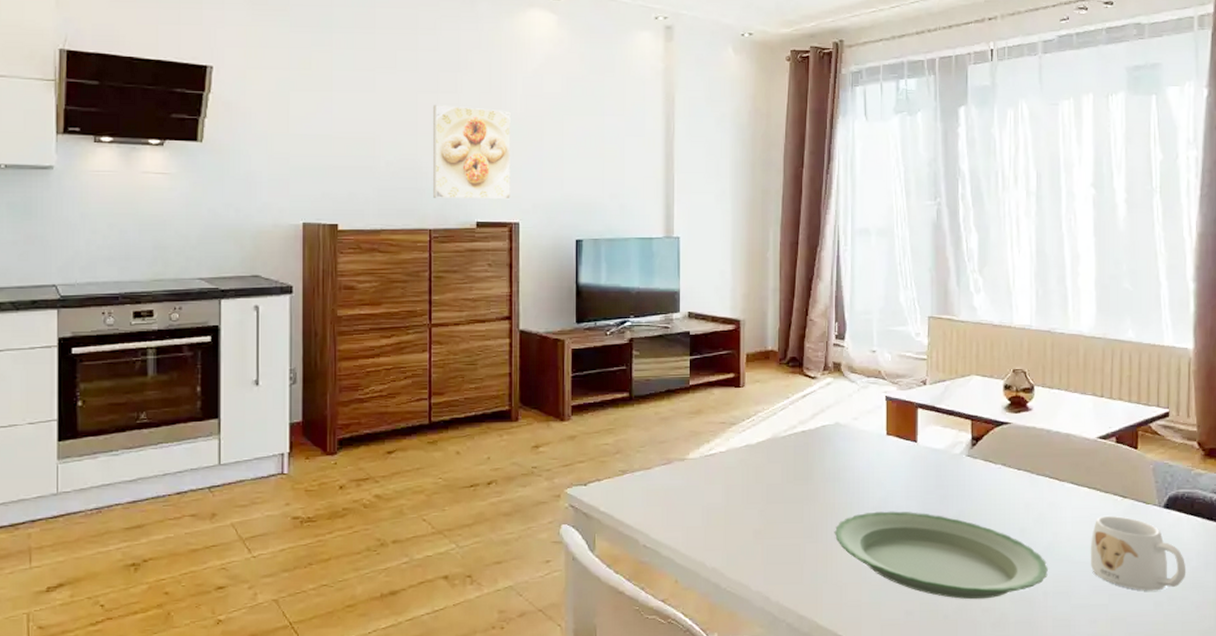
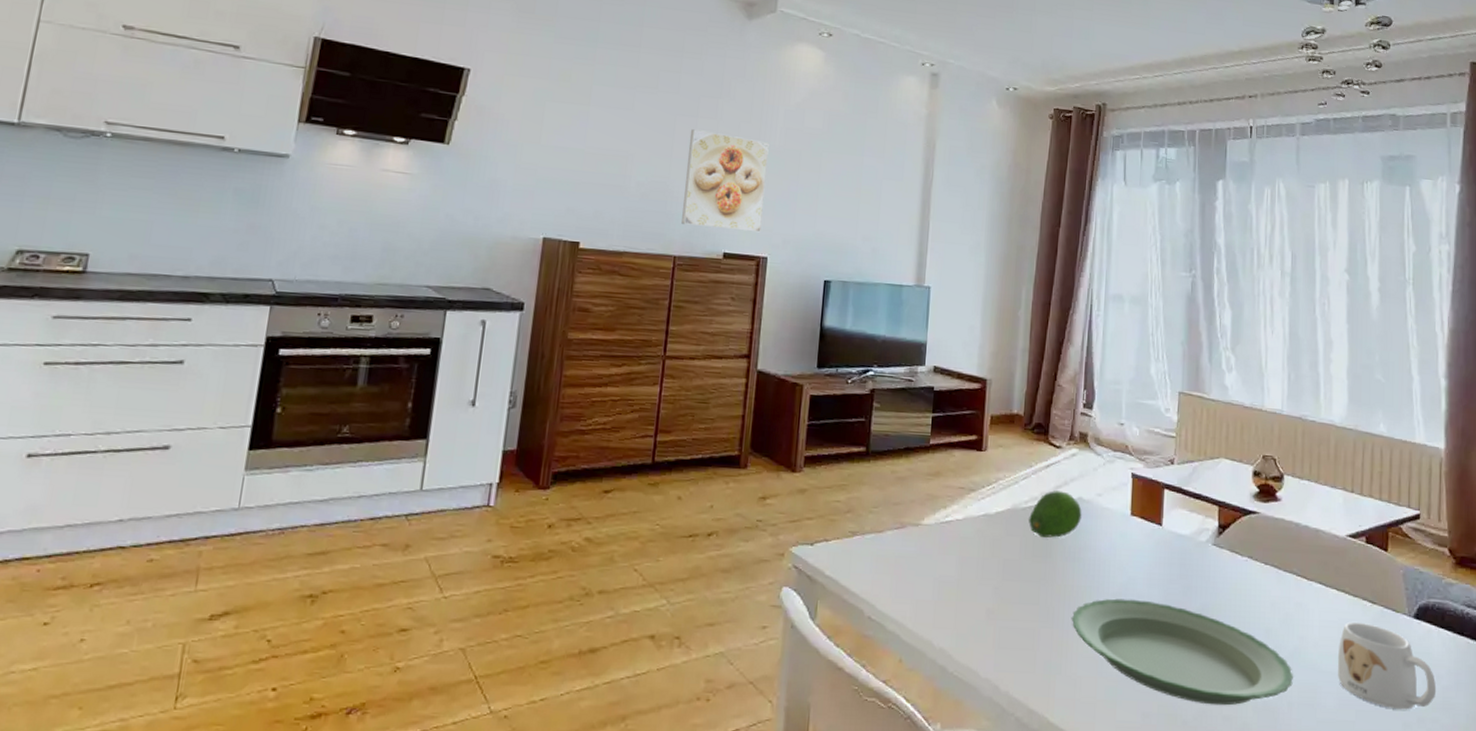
fruit: none [789,418,839,461] -> present [1029,491,1082,538]

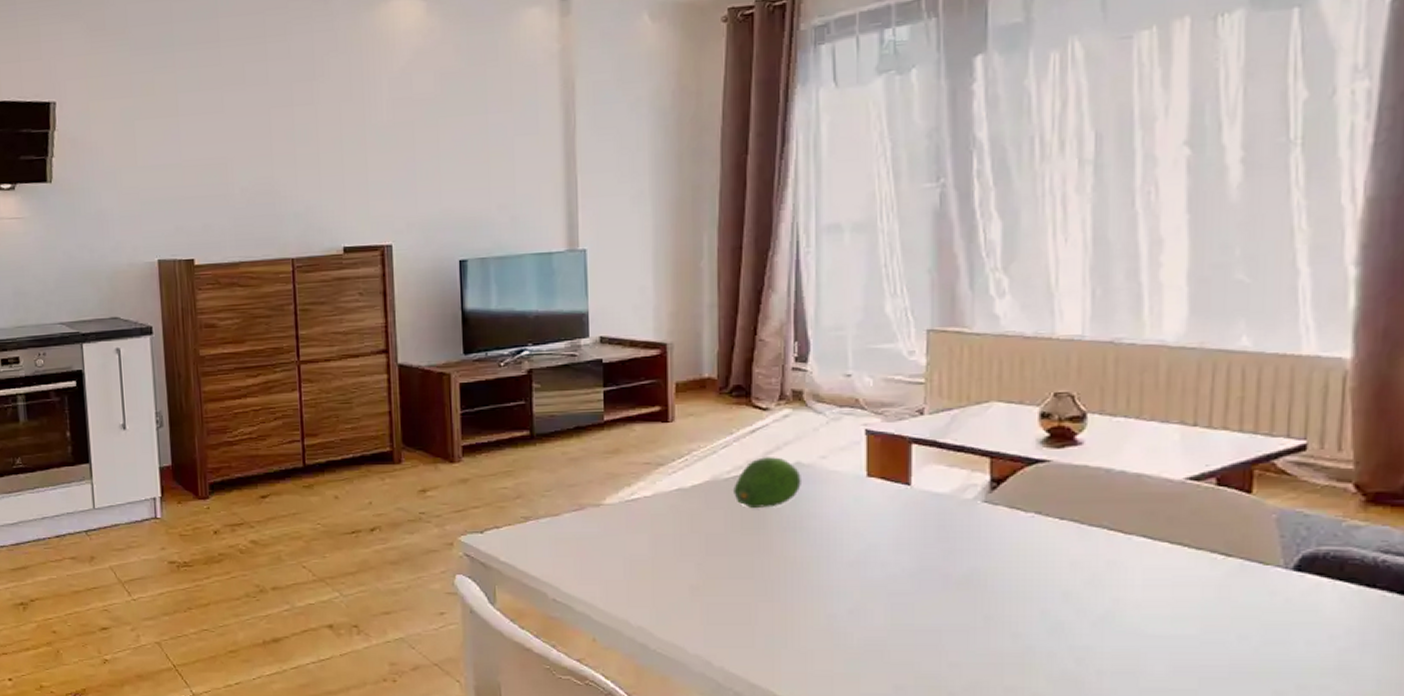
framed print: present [681,129,769,233] -> none [287,118,381,224]
plate: present [1071,598,1294,706] -> none [795,567,1106,676]
mug: present [1337,621,1437,710] -> none [1170,578,1328,676]

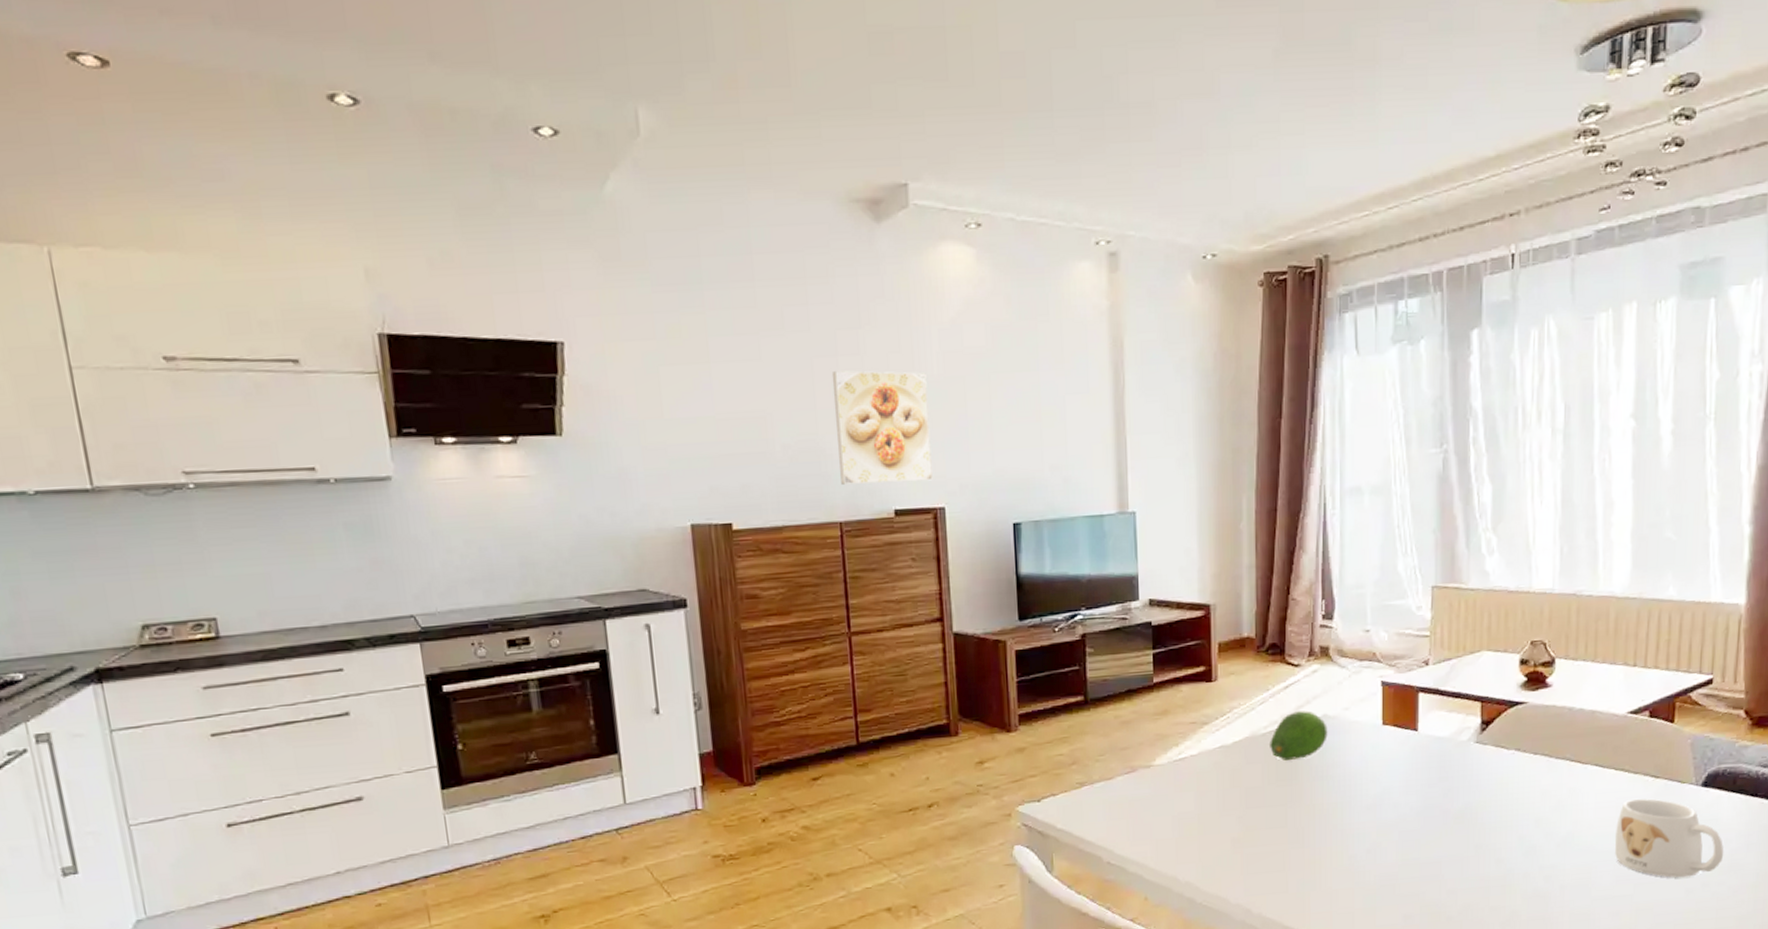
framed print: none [287,118,381,224] -> present [831,370,933,485]
mug: none [1170,578,1328,676] -> present [1614,798,1724,878]

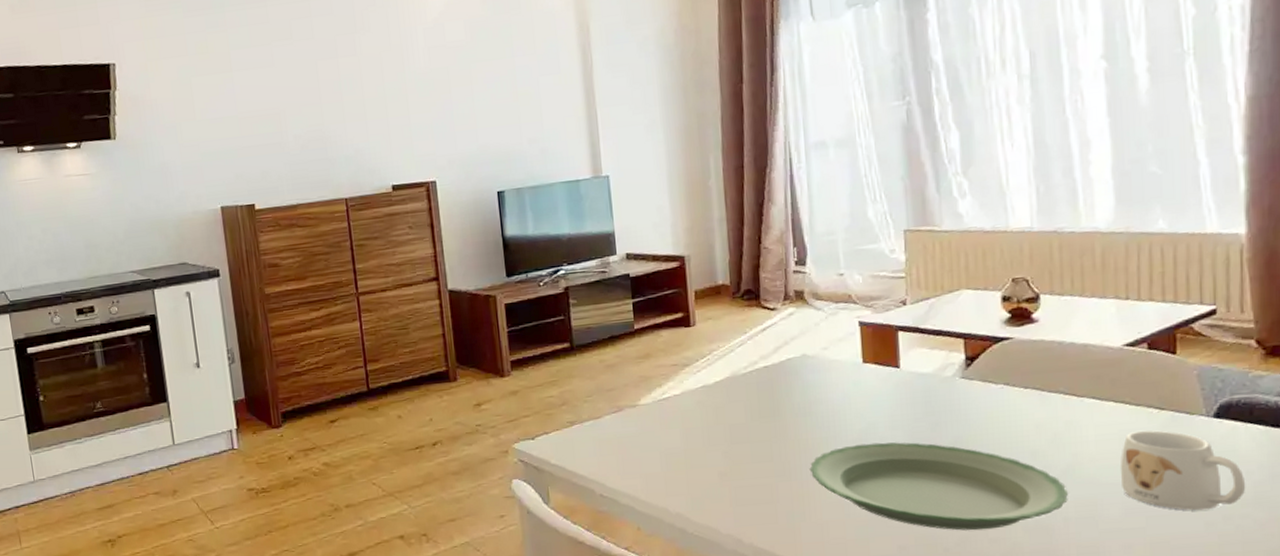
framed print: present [831,370,933,485] -> none [333,66,424,166]
fruit: present [1270,711,1328,760] -> none [750,351,808,398]
plate: none [1322,808,1567,899] -> present [809,442,1069,531]

